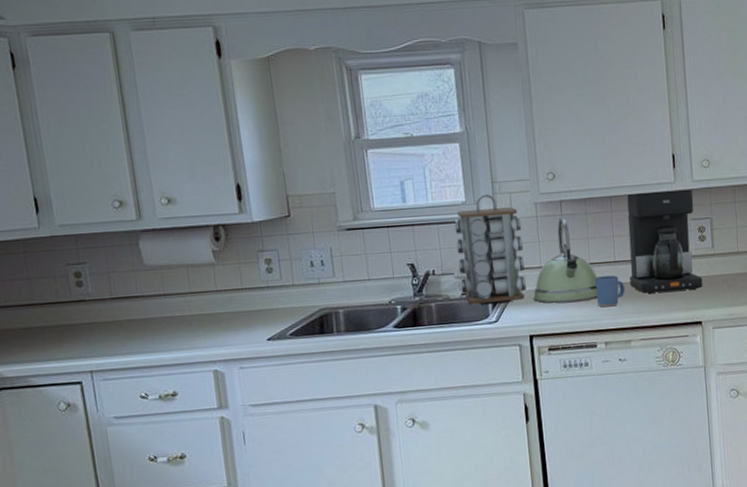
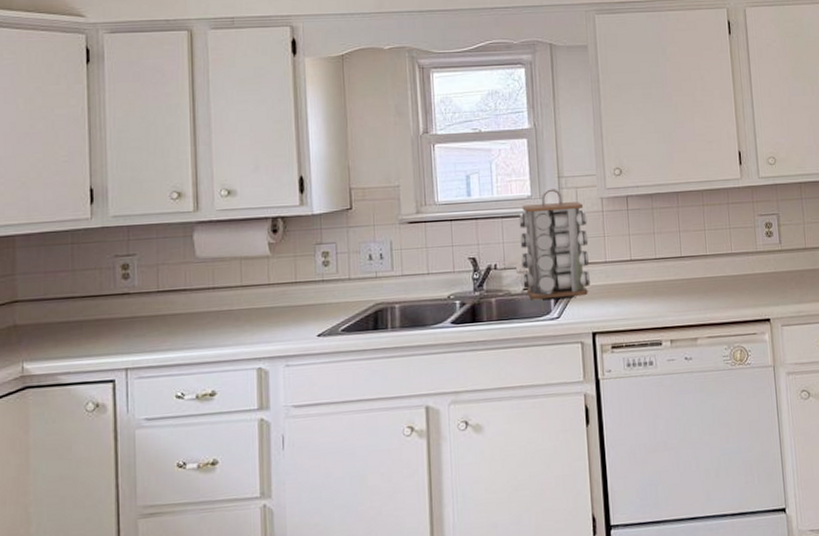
kettle: present [532,217,598,303] -> none [596,211,664,299]
mug: present [594,275,626,307] -> none [660,270,692,304]
coffee maker: present [627,189,703,294] -> none [694,185,771,290]

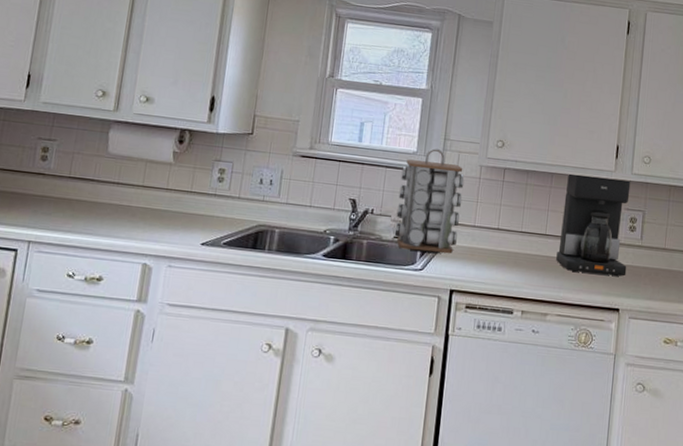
coffee maker: none [694,185,771,290] -> present [556,175,631,277]

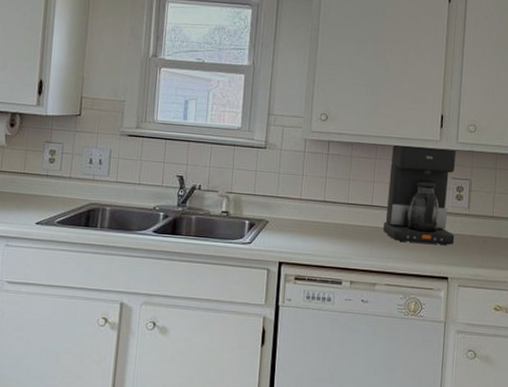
spice rack: present [394,148,465,254] -> none [222,123,290,227]

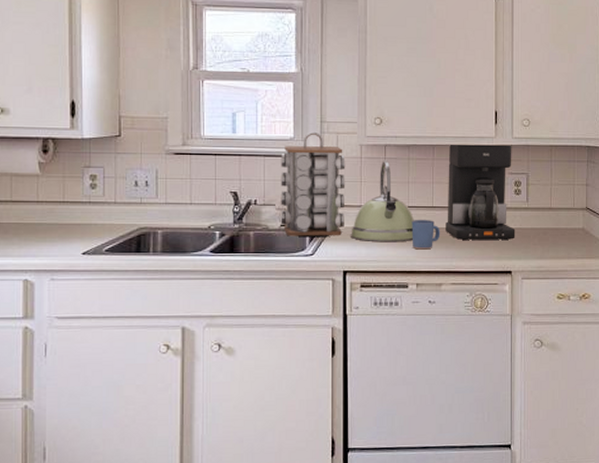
spice rack: none [222,123,290,227] -> present [280,131,346,238]
kettle: none [287,156,353,238] -> present [349,160,414,242]
mug: none [349,216,378,248] -> present [411,219,441,250]

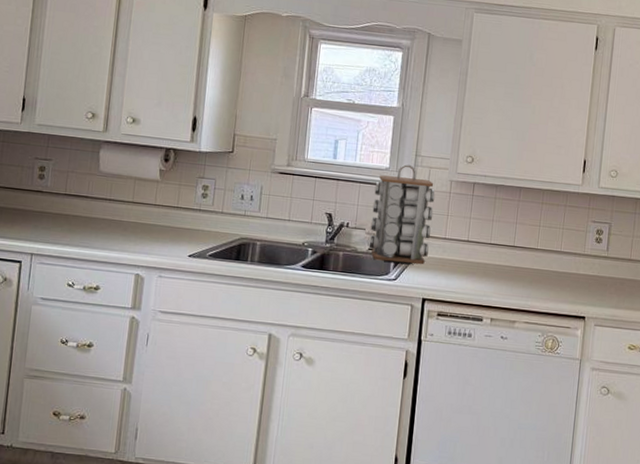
kettle: present [349,160,414,242] -> none [432,197,495,277]
mug: present [411,219,441,250] -> none [490,256,519,287]
coffee maker: present [445,145,516,241] -> none [524,188,598,286]

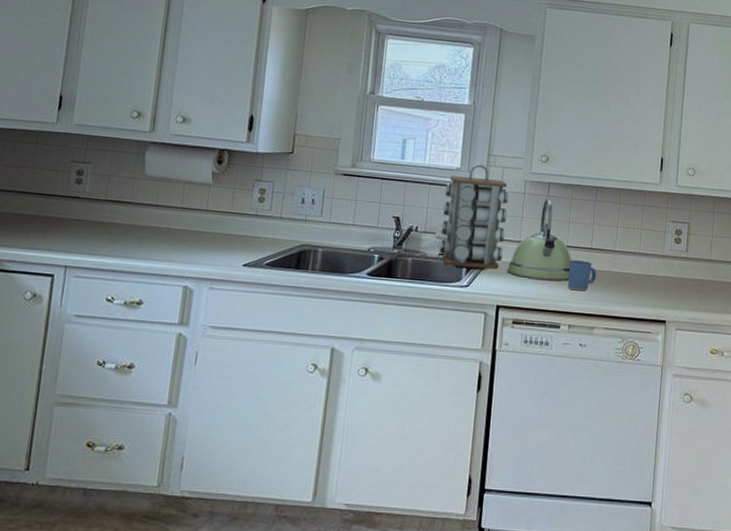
kettle: none [432,197,495,277] -> present [506,198,572,281]
mug: none [490,256,519,287] -> present [568,259,597,292]

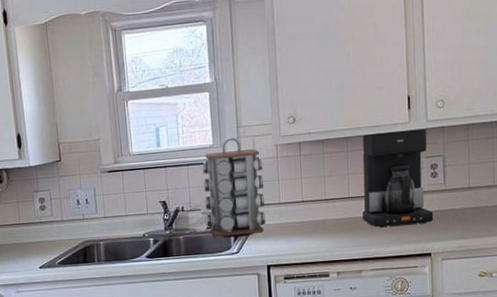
kettle: present [506,198,572,281] -> none [271,157,332,236]
mug: present [568,259,597,292] -> none [329,210,358,240]
coffee maker: none [602,188,676,289] -> present [362,128,434,228]

